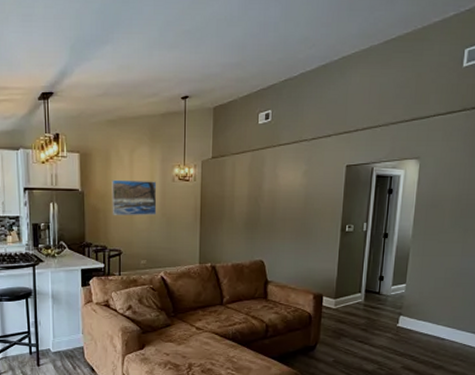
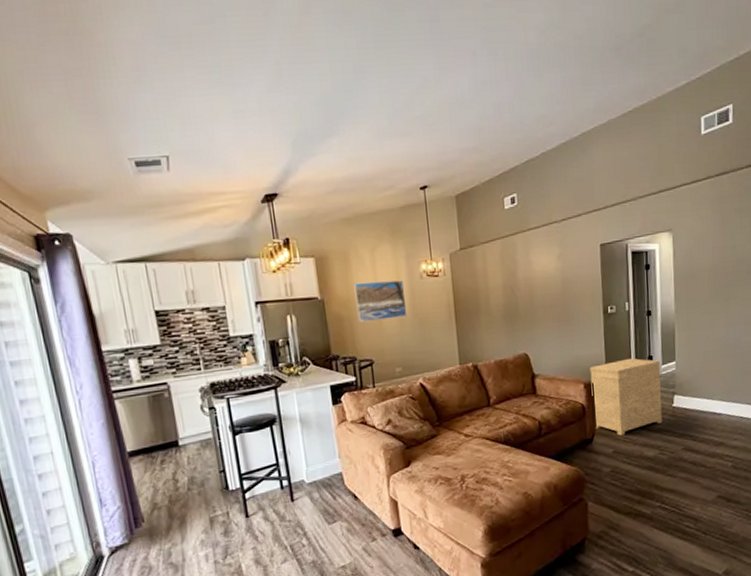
side table: none [319,276,390,347] -> present [590,358,662,436]

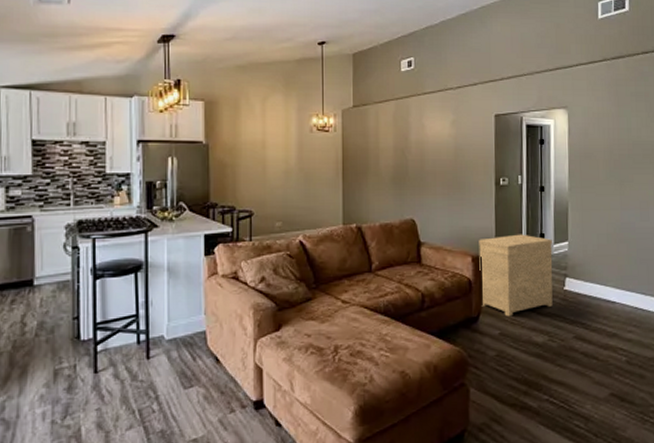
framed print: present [354,280,407,322] -> none [241,130,293,170]

